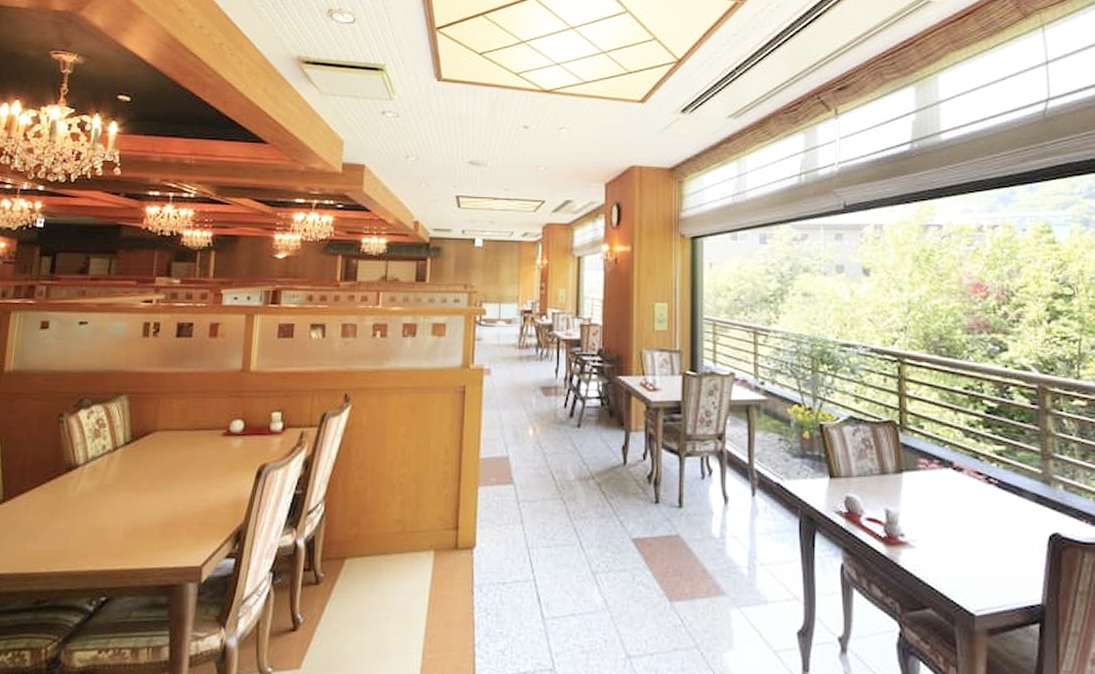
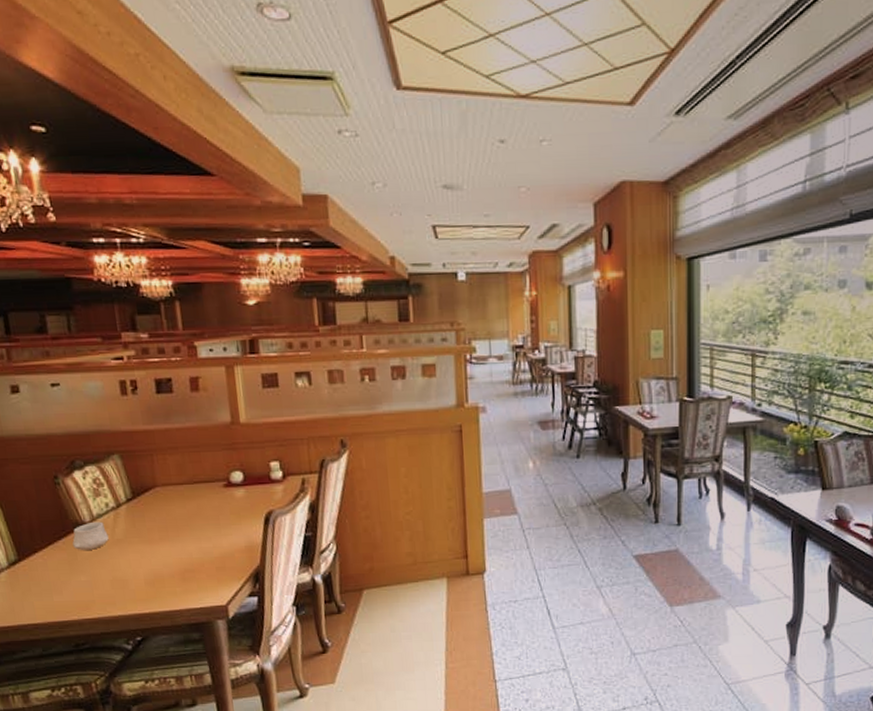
cup: none [60,464,98,494] -> present [72,521,109,550]

